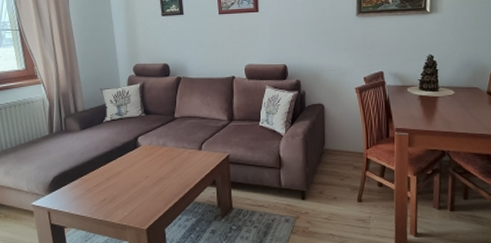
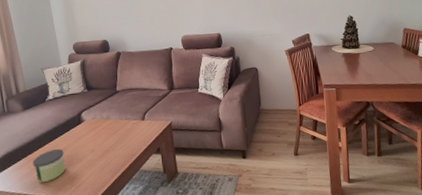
candle: none [87,171,119,205] -> present [33,148,66,183]

